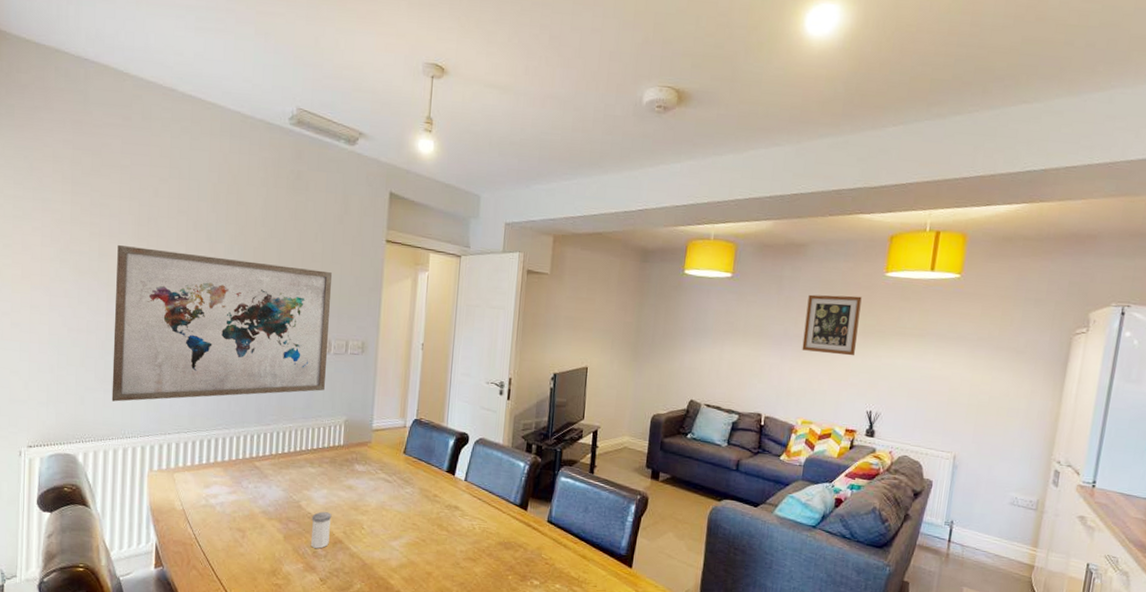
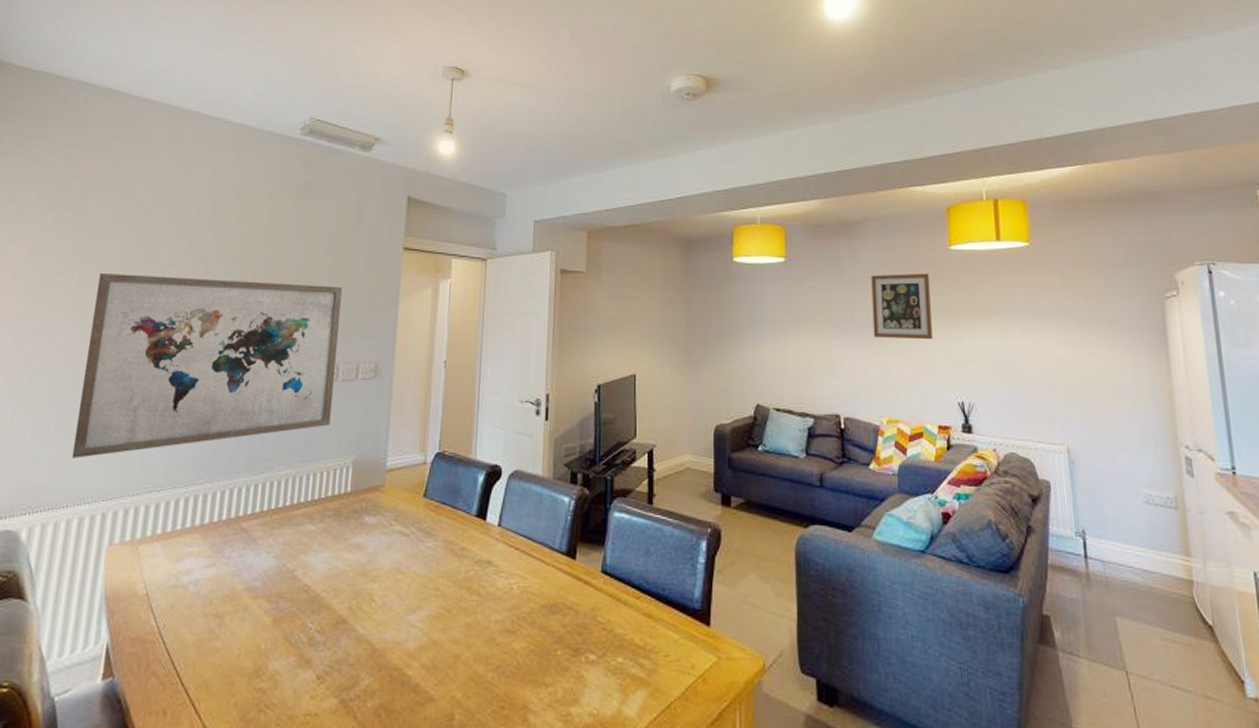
salt shaker: present [311,511,332,549] -> none [307,582,335,633]

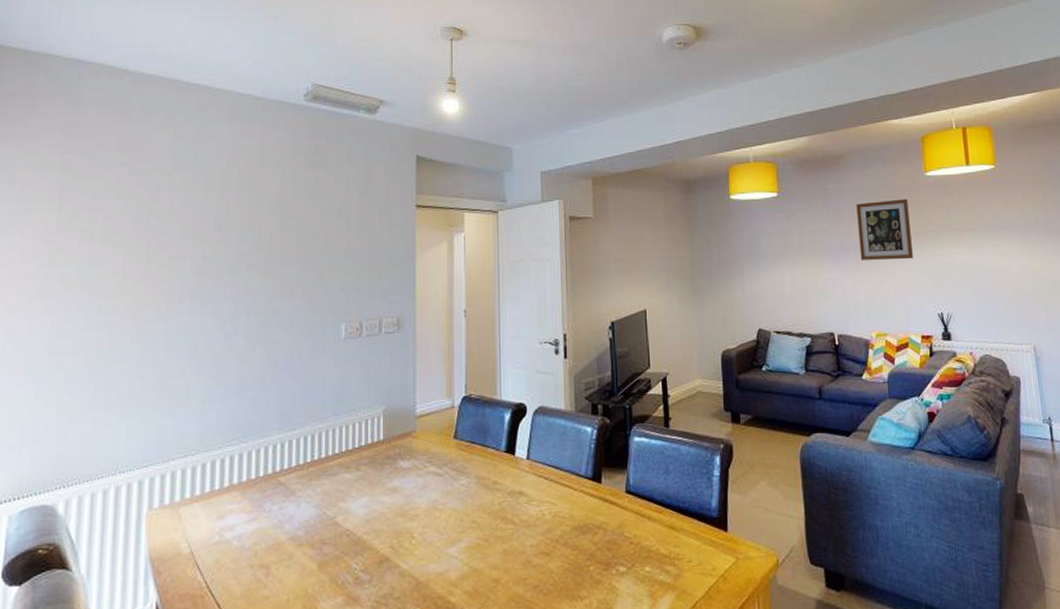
wall art: present [71,273,343,458] -> none [101,246,360,431]

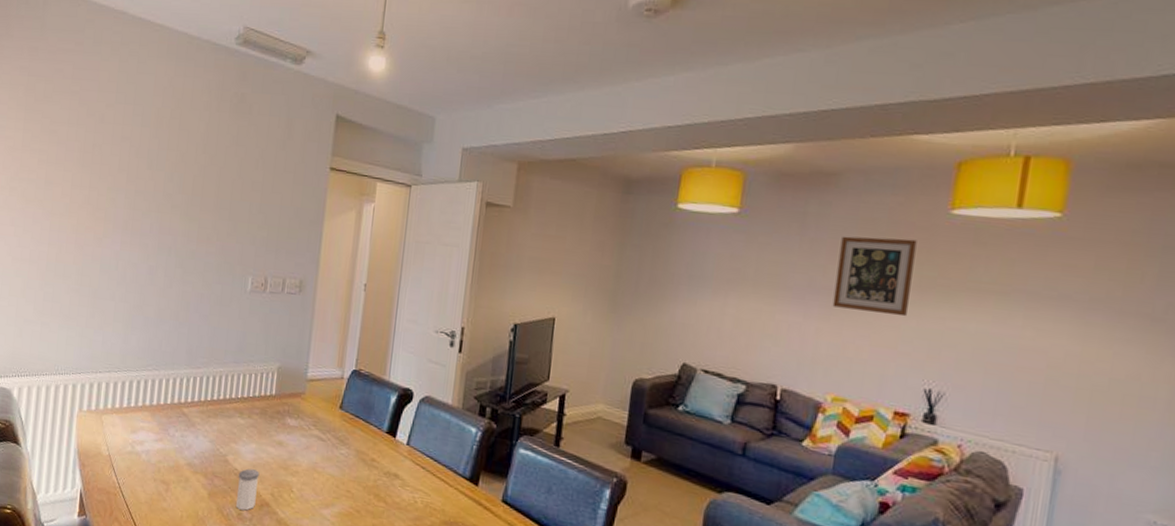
salt shaker: none [351,525,375,573] -> present [236,468,260,511]

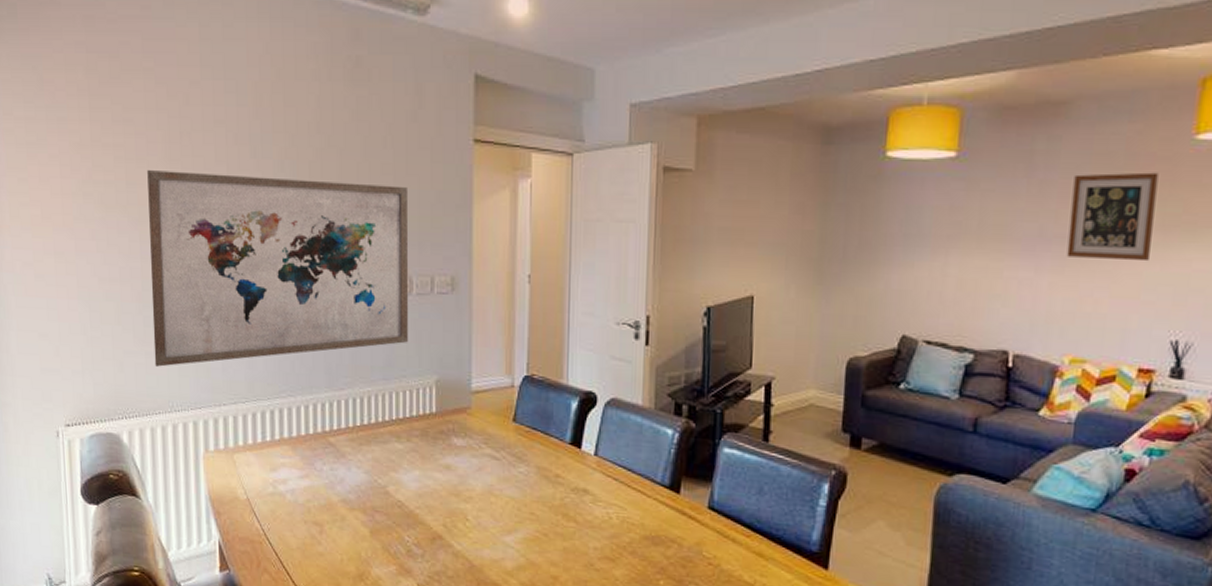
wall art: none [47,173,272,336] -> present [147,170,409,367]
salt shaker: present [236,468,260,511] -> none [403,499,428,546]

